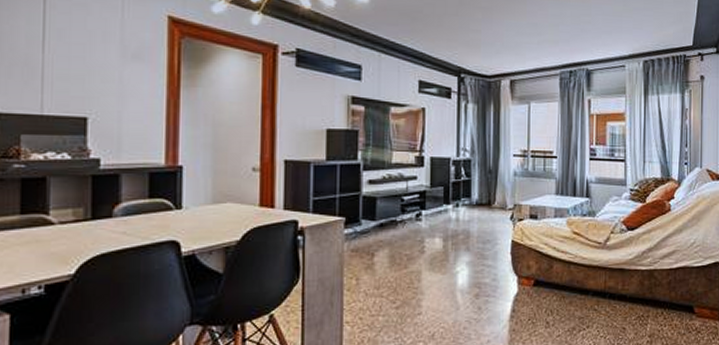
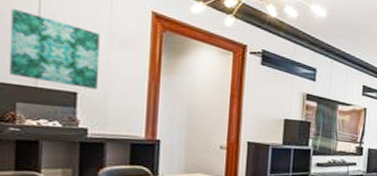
wall art: none [12,28,111,112] -> present [8,9,100,89]

